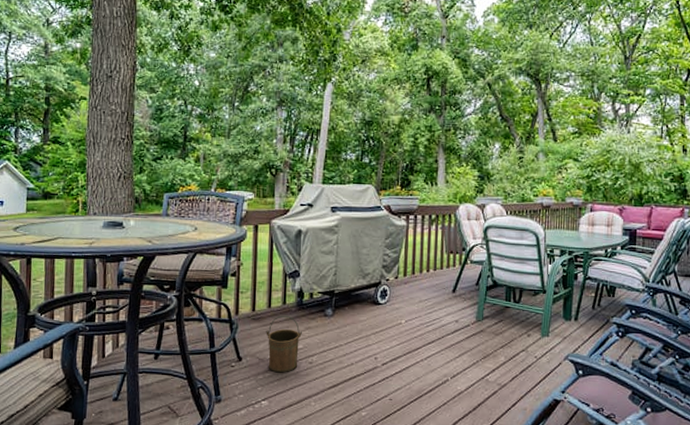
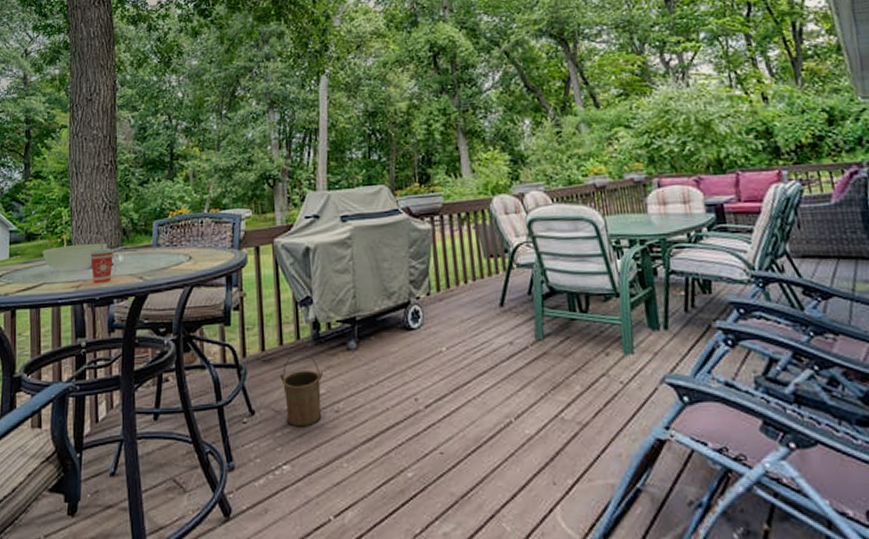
bowl: none [58,206,121,231] -> present [42,242,108,272]
beverage cup: none [101,198,127,243] -> present [87,233,114,284]

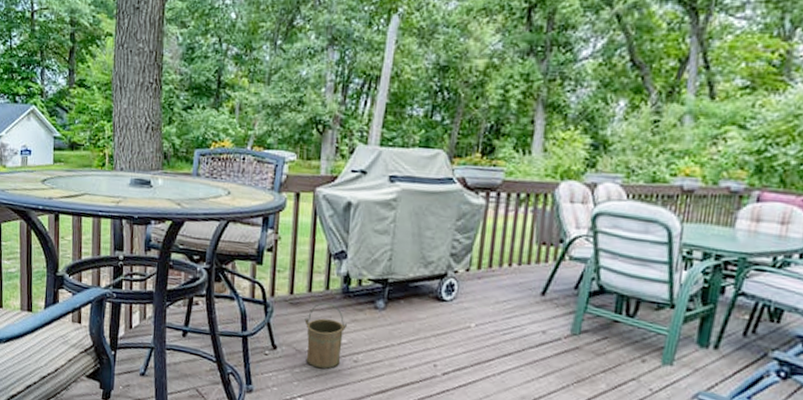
bowl: present [42,242,108,272] -> none [85,160,149,188]
beverage cup: present [87,233,114,284] -> none [128,152,155,203]

